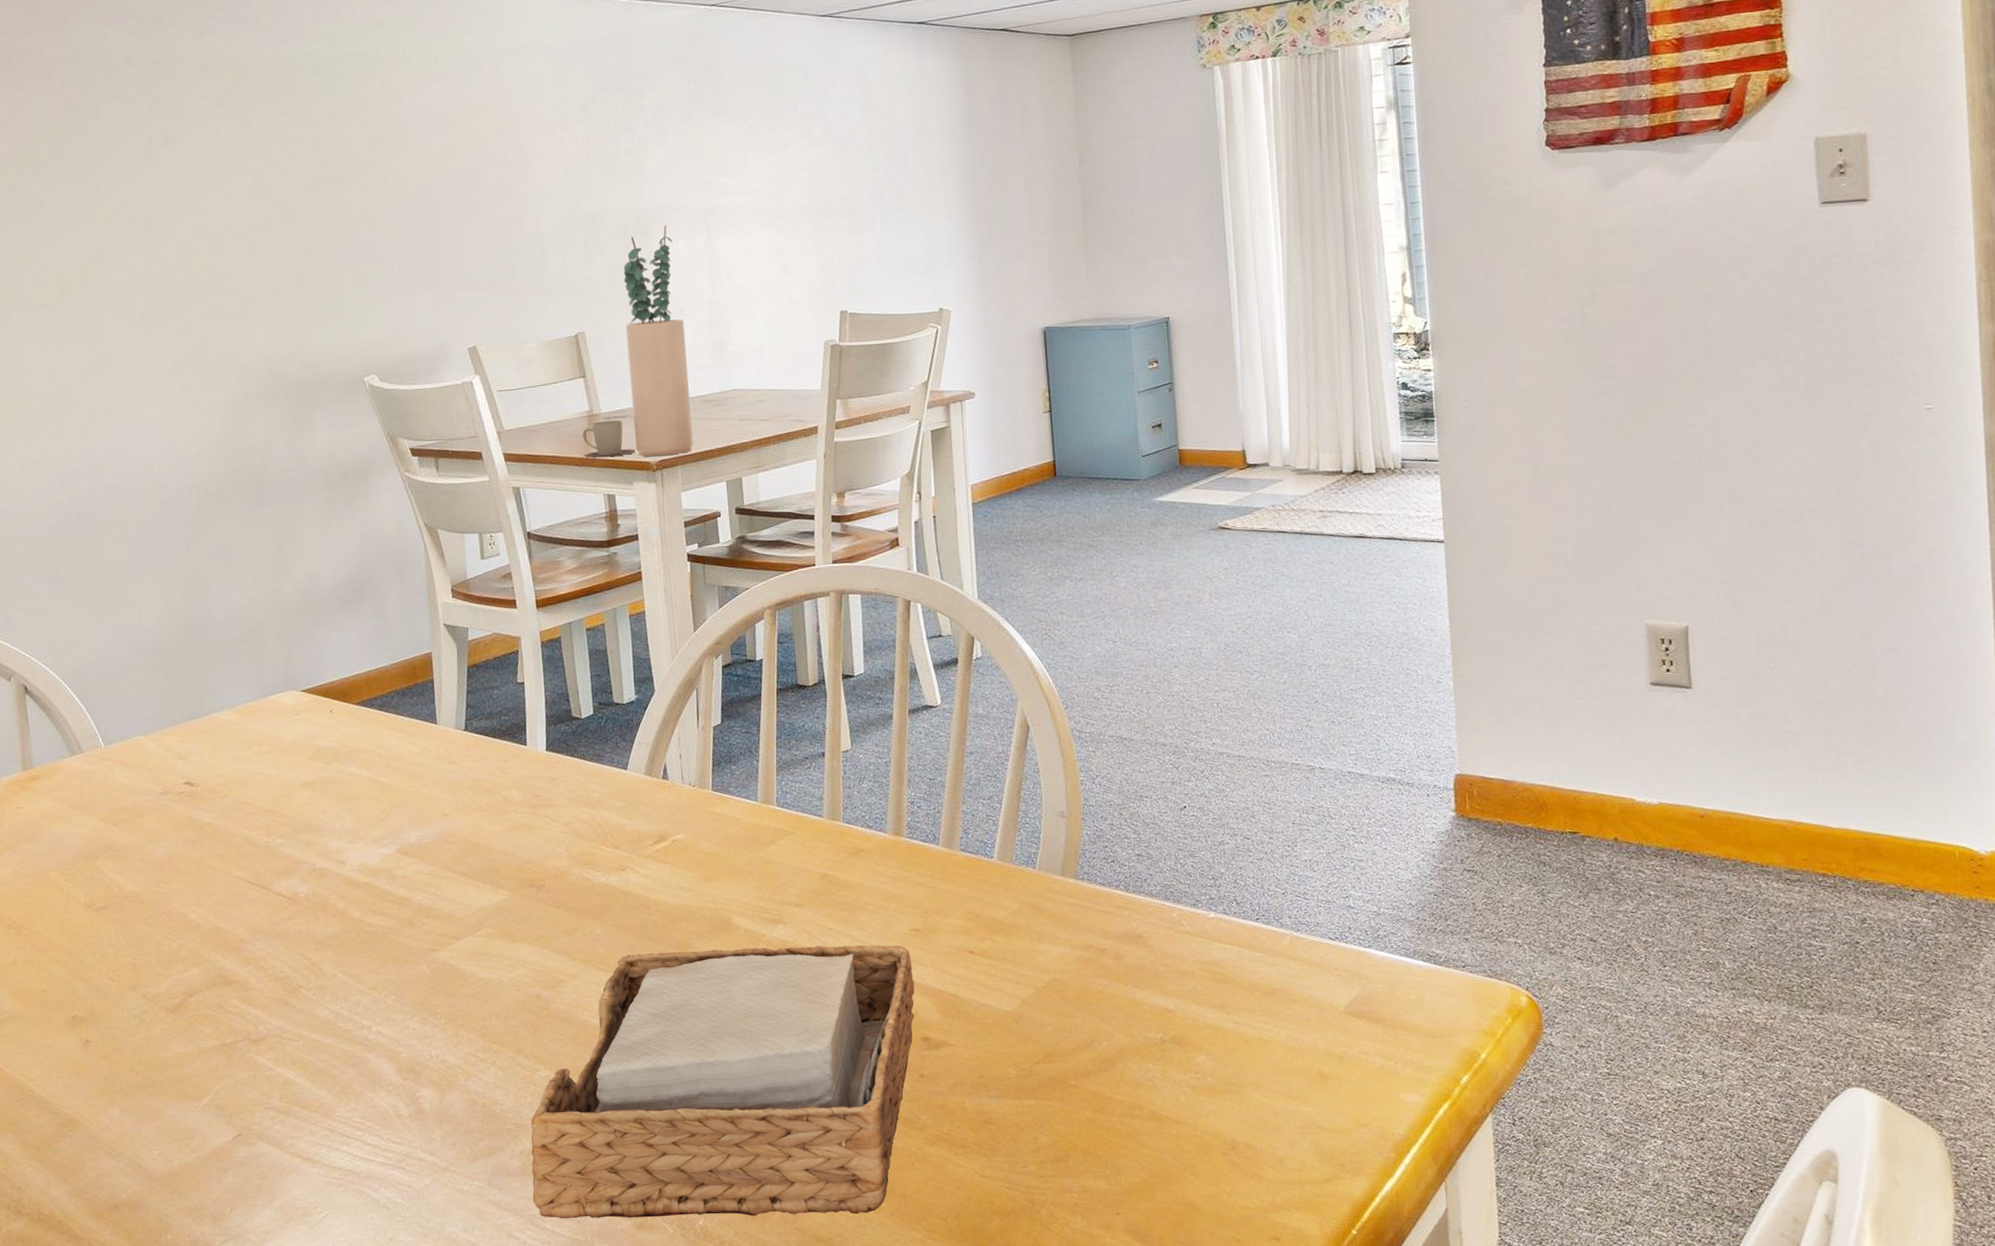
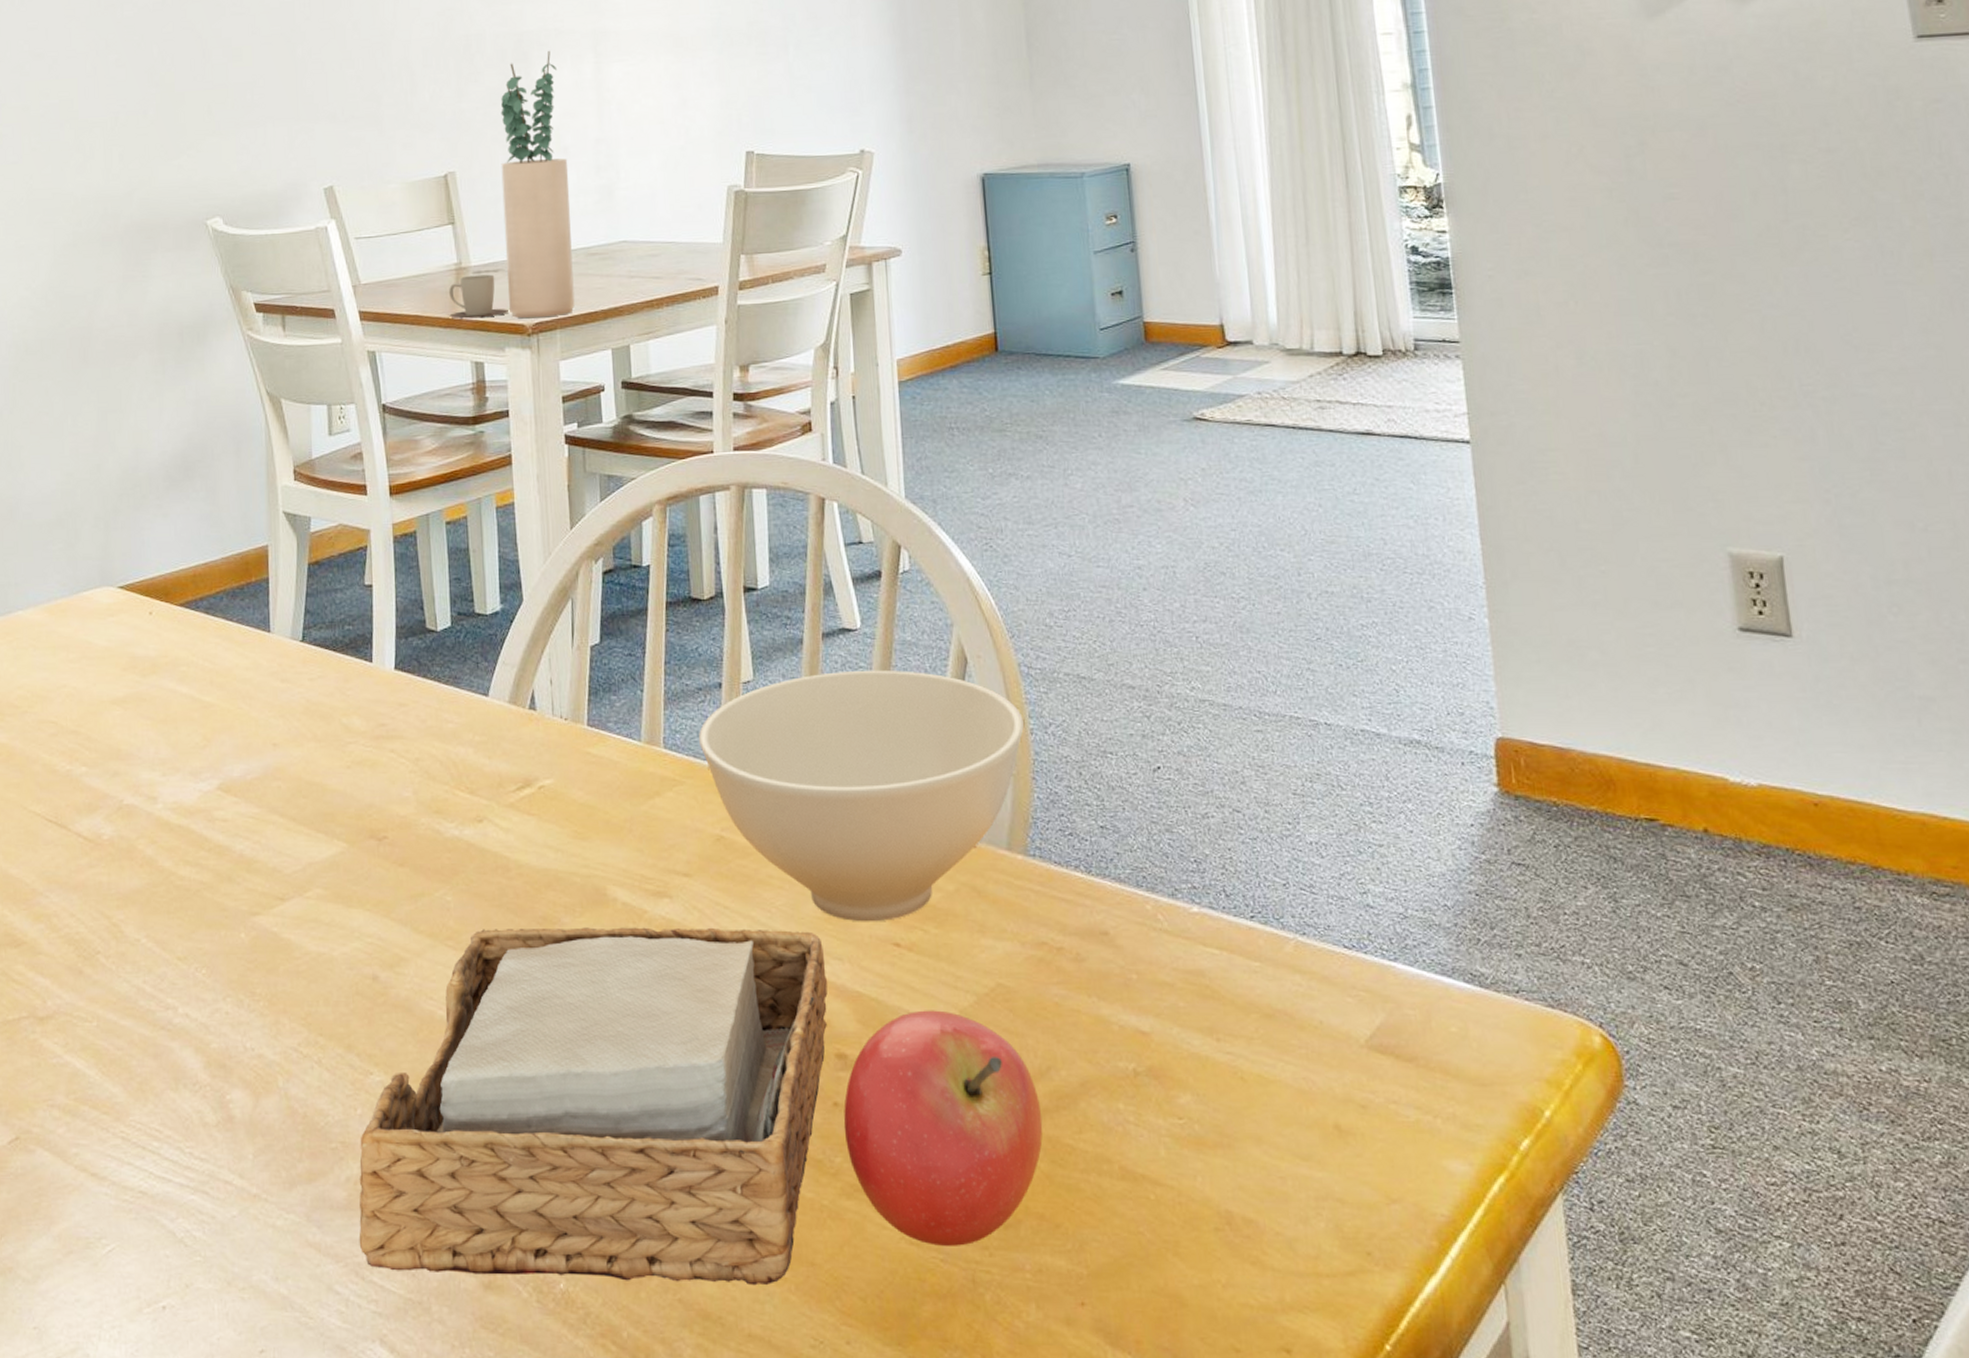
bowl: none [806,737,1075,936] -> present [699,669,1024,922]
fruit: none [928,1001,1088,1177] -> present [843,1010,1043,1246]

